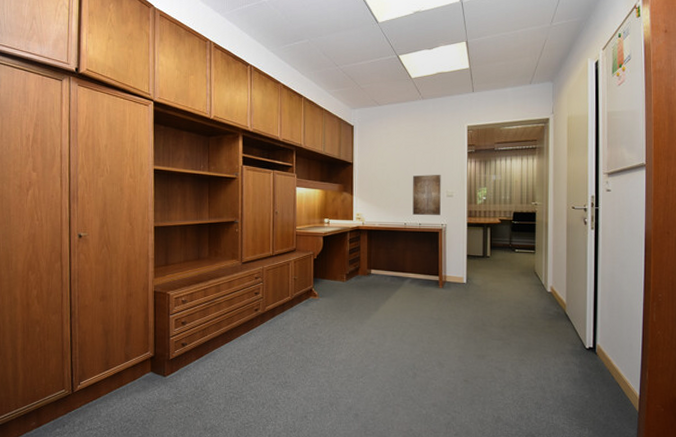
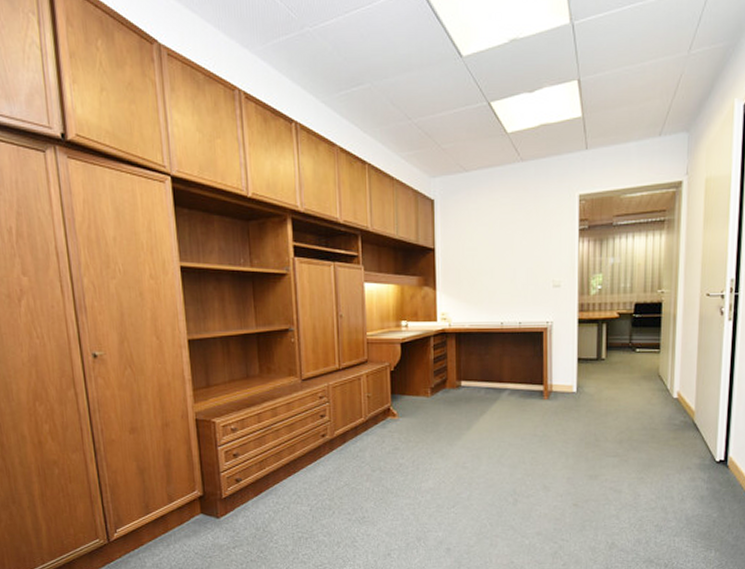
wall art: present [412,175,441,215] -> none [511,260,546,311]

